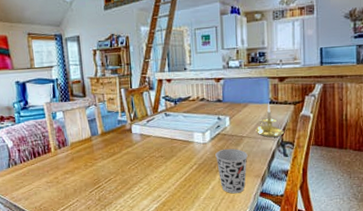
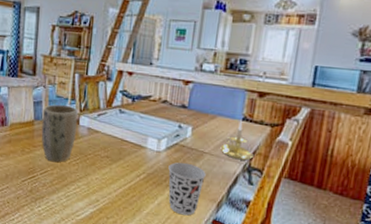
plant pot: none [97,117,131,170] -> present [41,104,78,163]

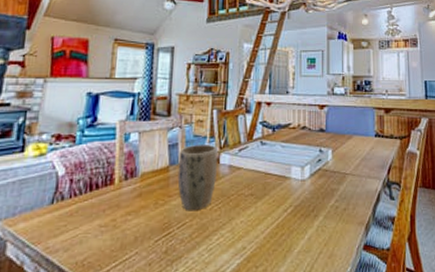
cup: present [168,162,206,216] -> none [315,187,351,246]
candle holder: present [220,120,255,161] -> none [360,137,391,176]

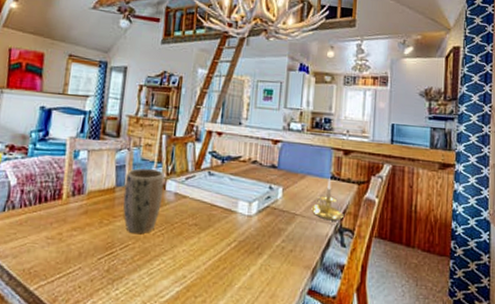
candle holder: none [360,137,391,176] -> present [311,179,345,221]

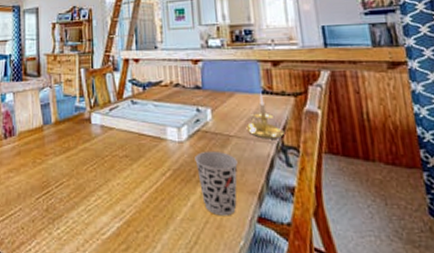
plant pot: present [123,168,164,234] -> none [51,103,89,171]
cup: none [260,226,299,287] -> present [195,150,238,216]

